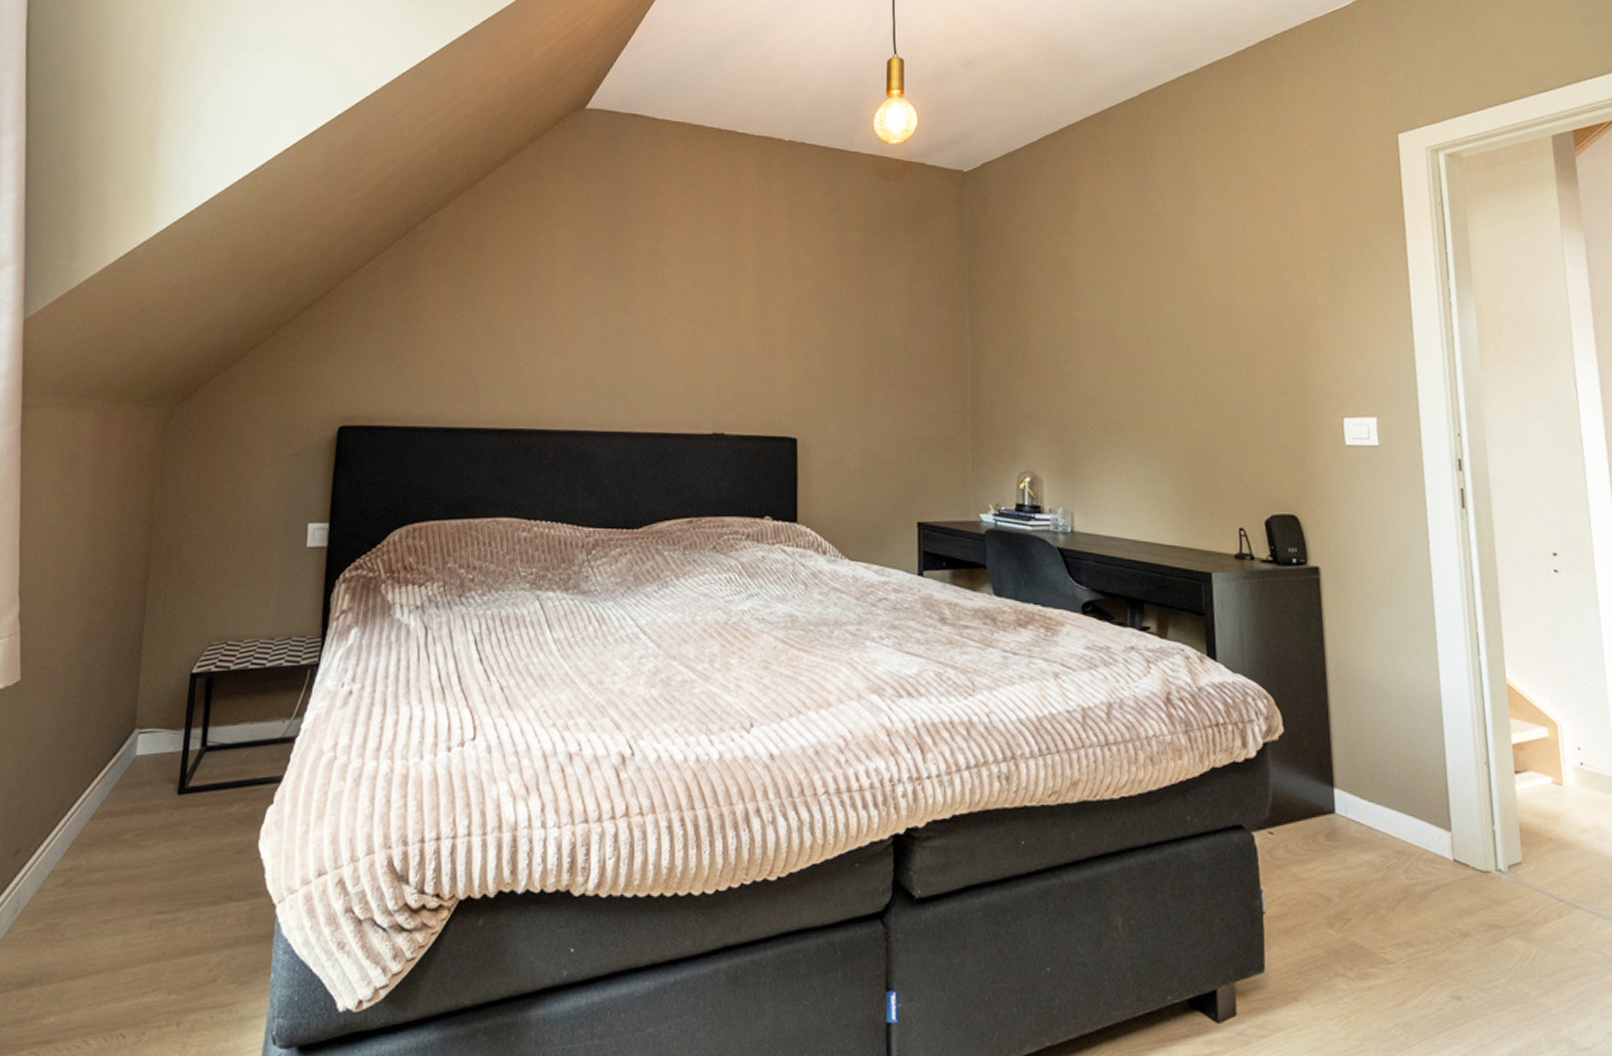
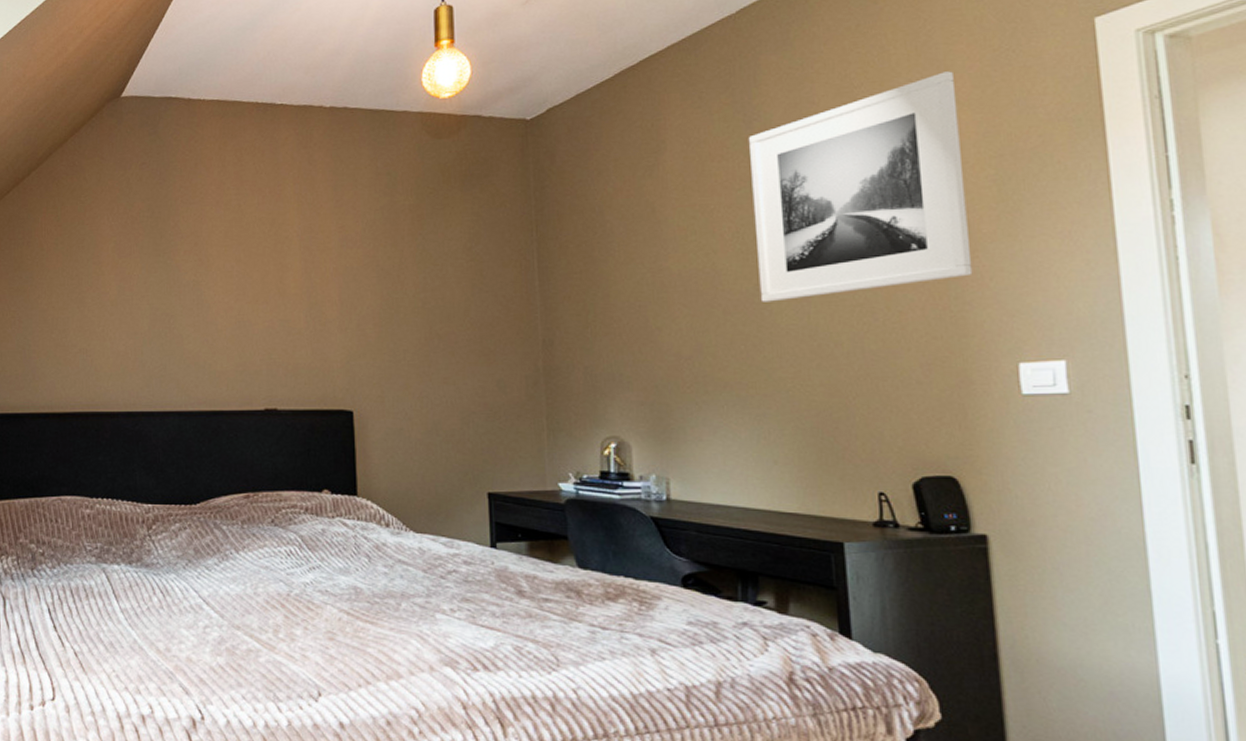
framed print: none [1144,166,1311,354] -> present [748,71,973,302]

